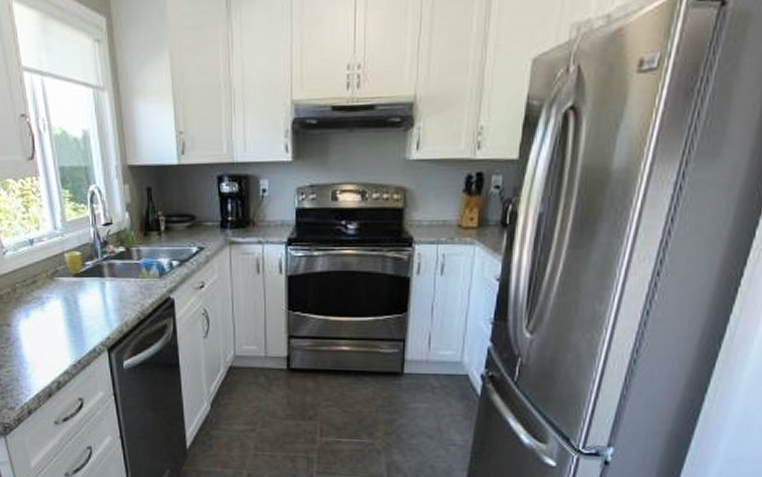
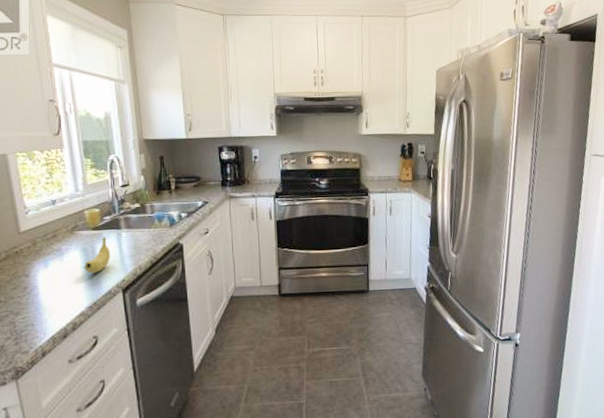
fruit: none [66,286,94,327] -> present [84,237,111,273]

